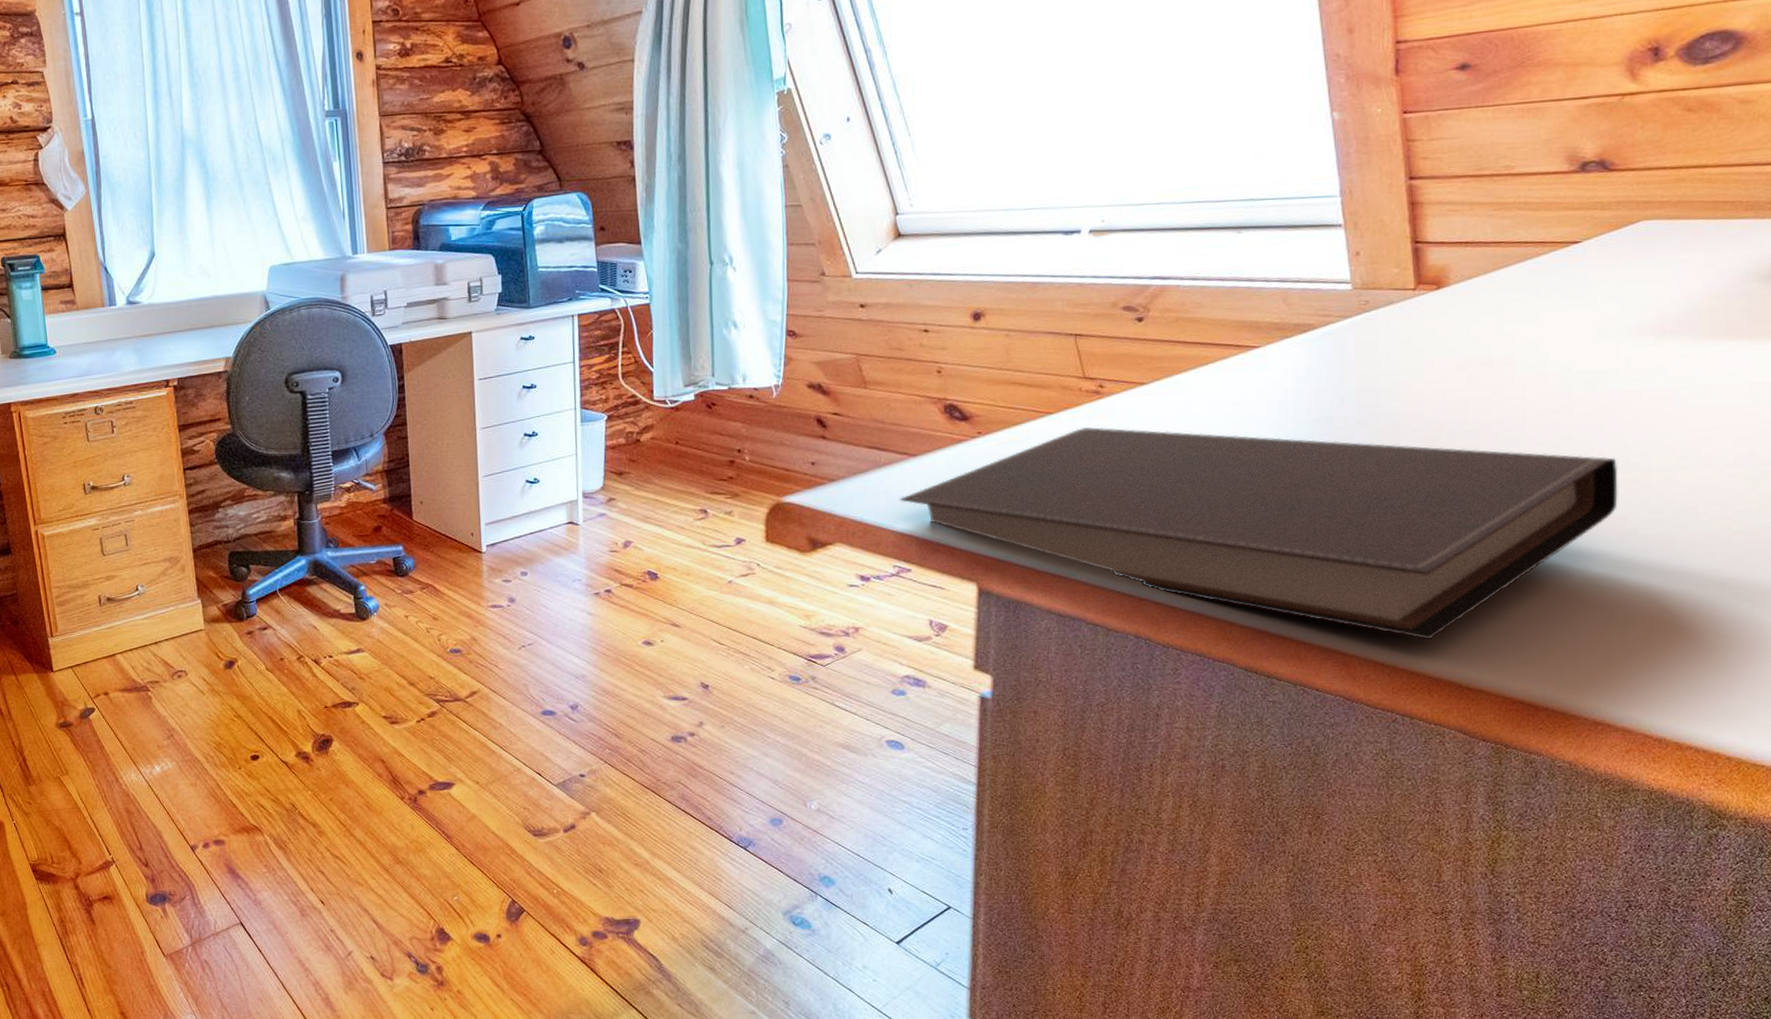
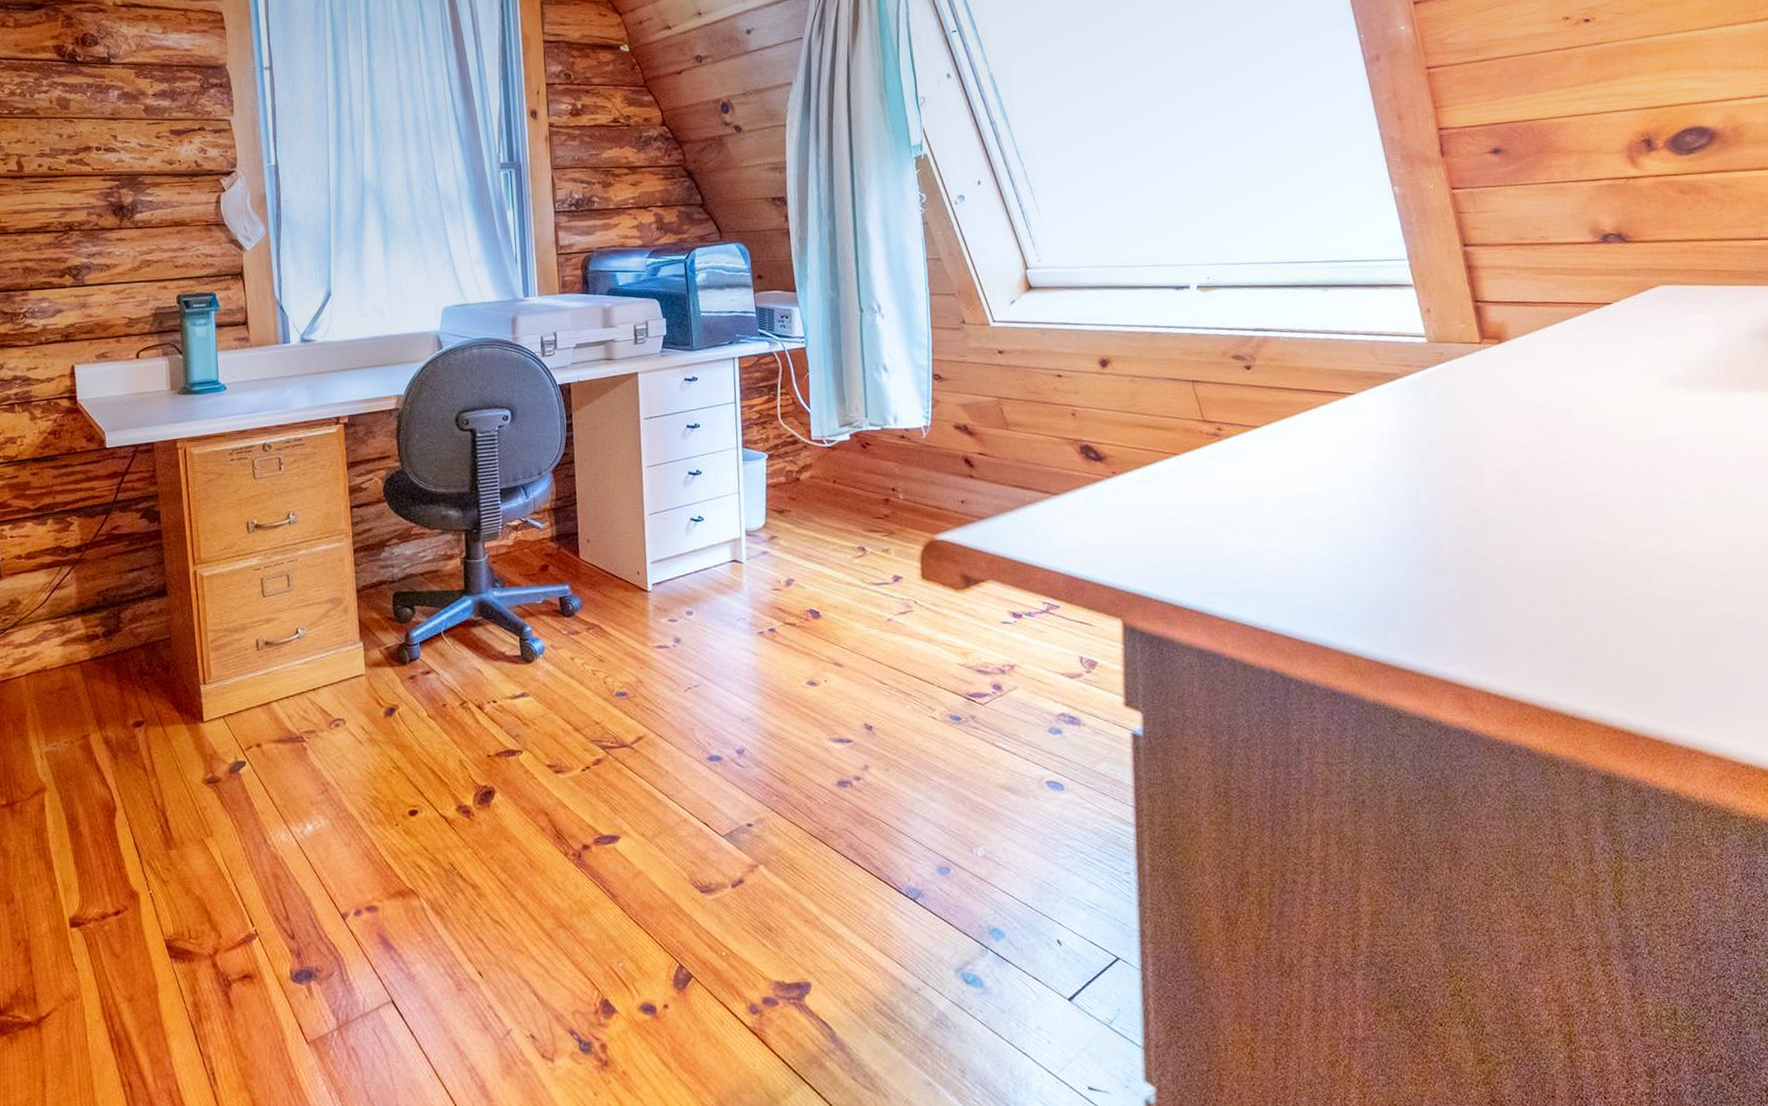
notebook: present [899,427,1618,640] -> none [1044,467,1677,671]

